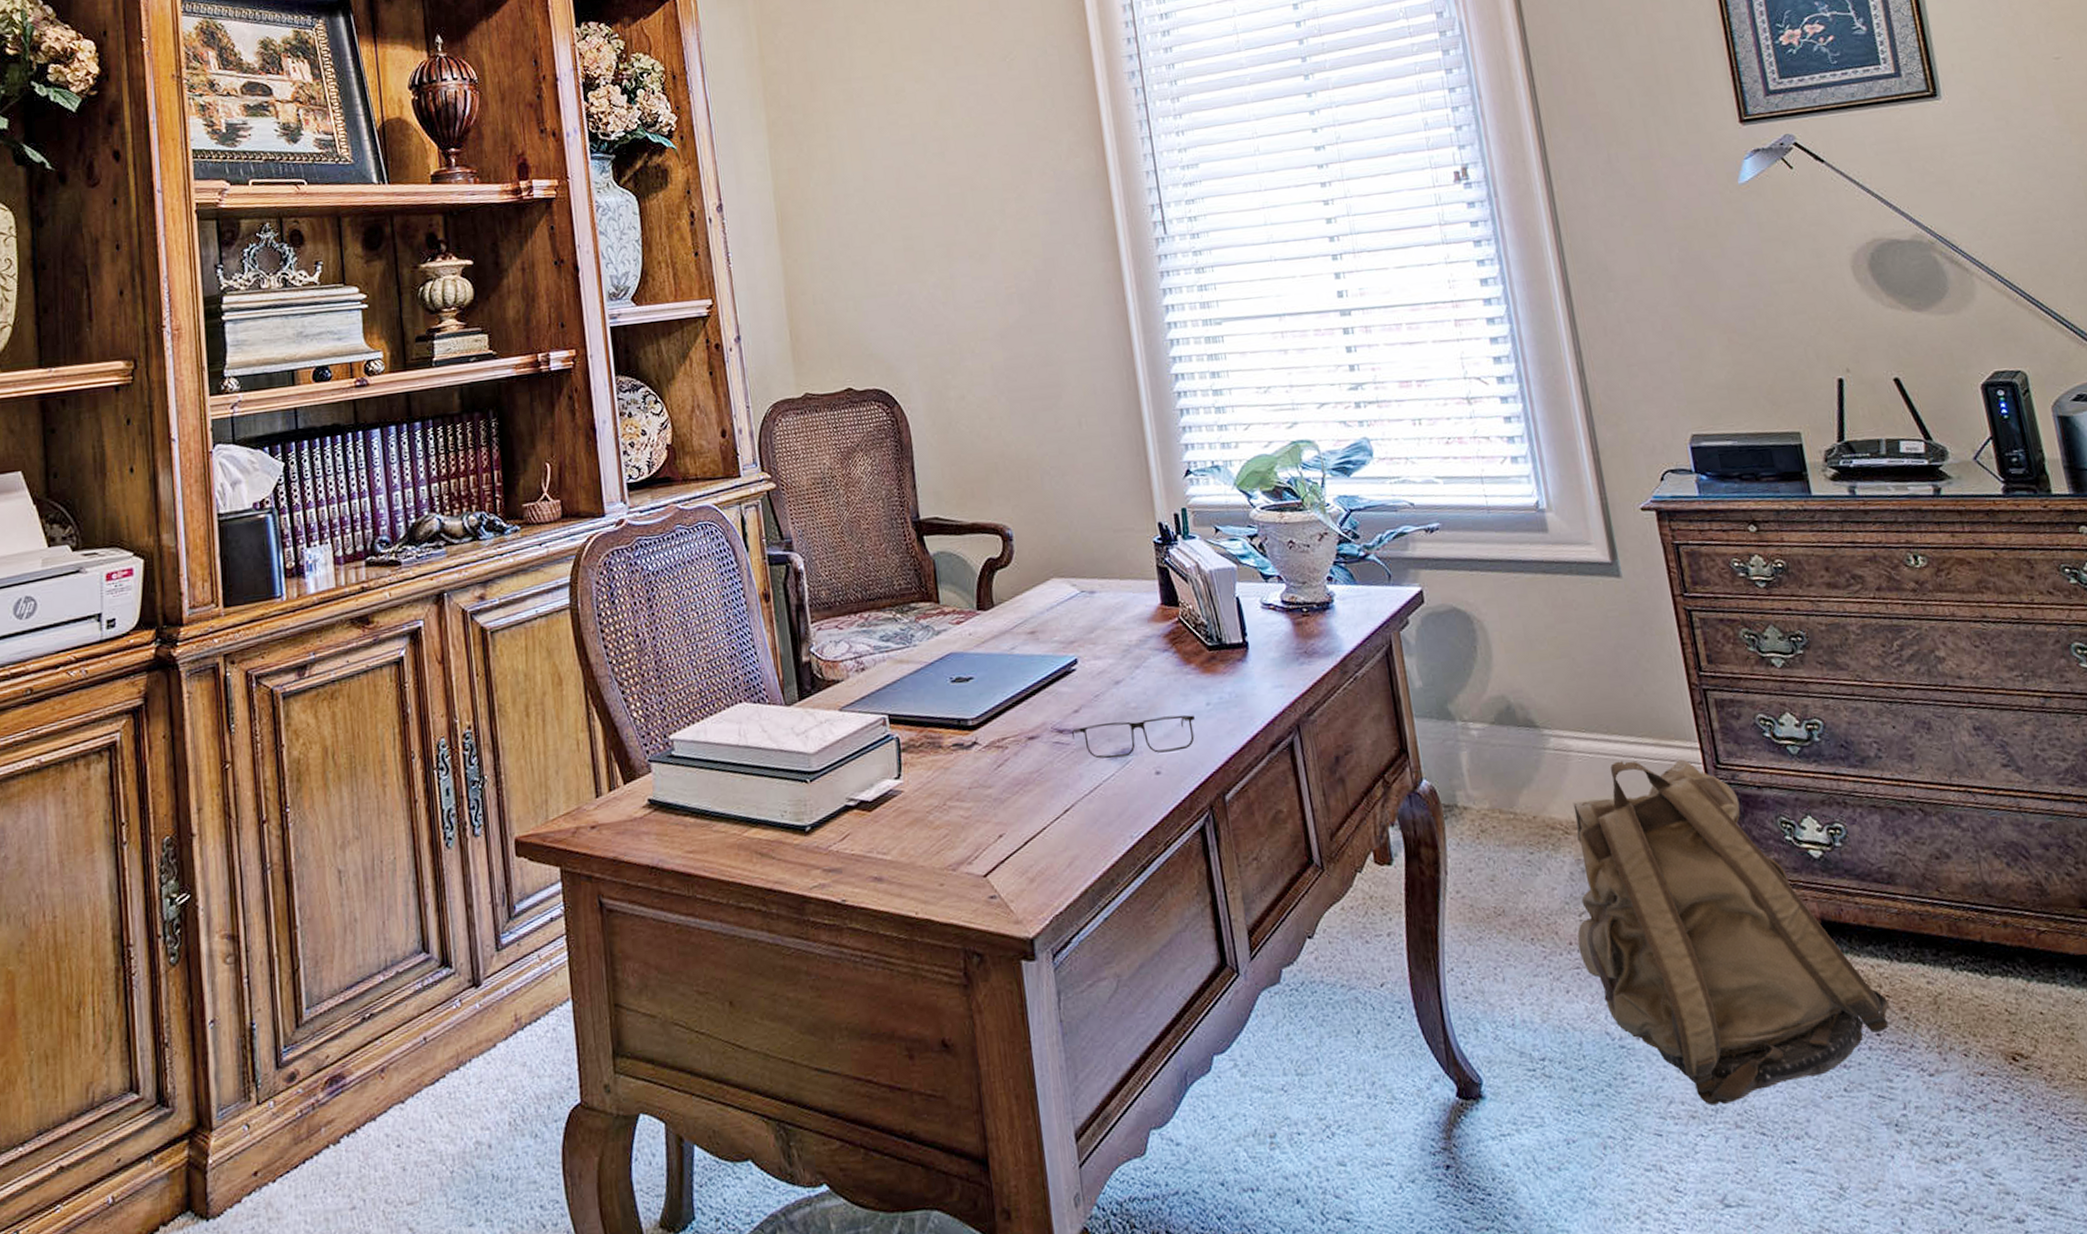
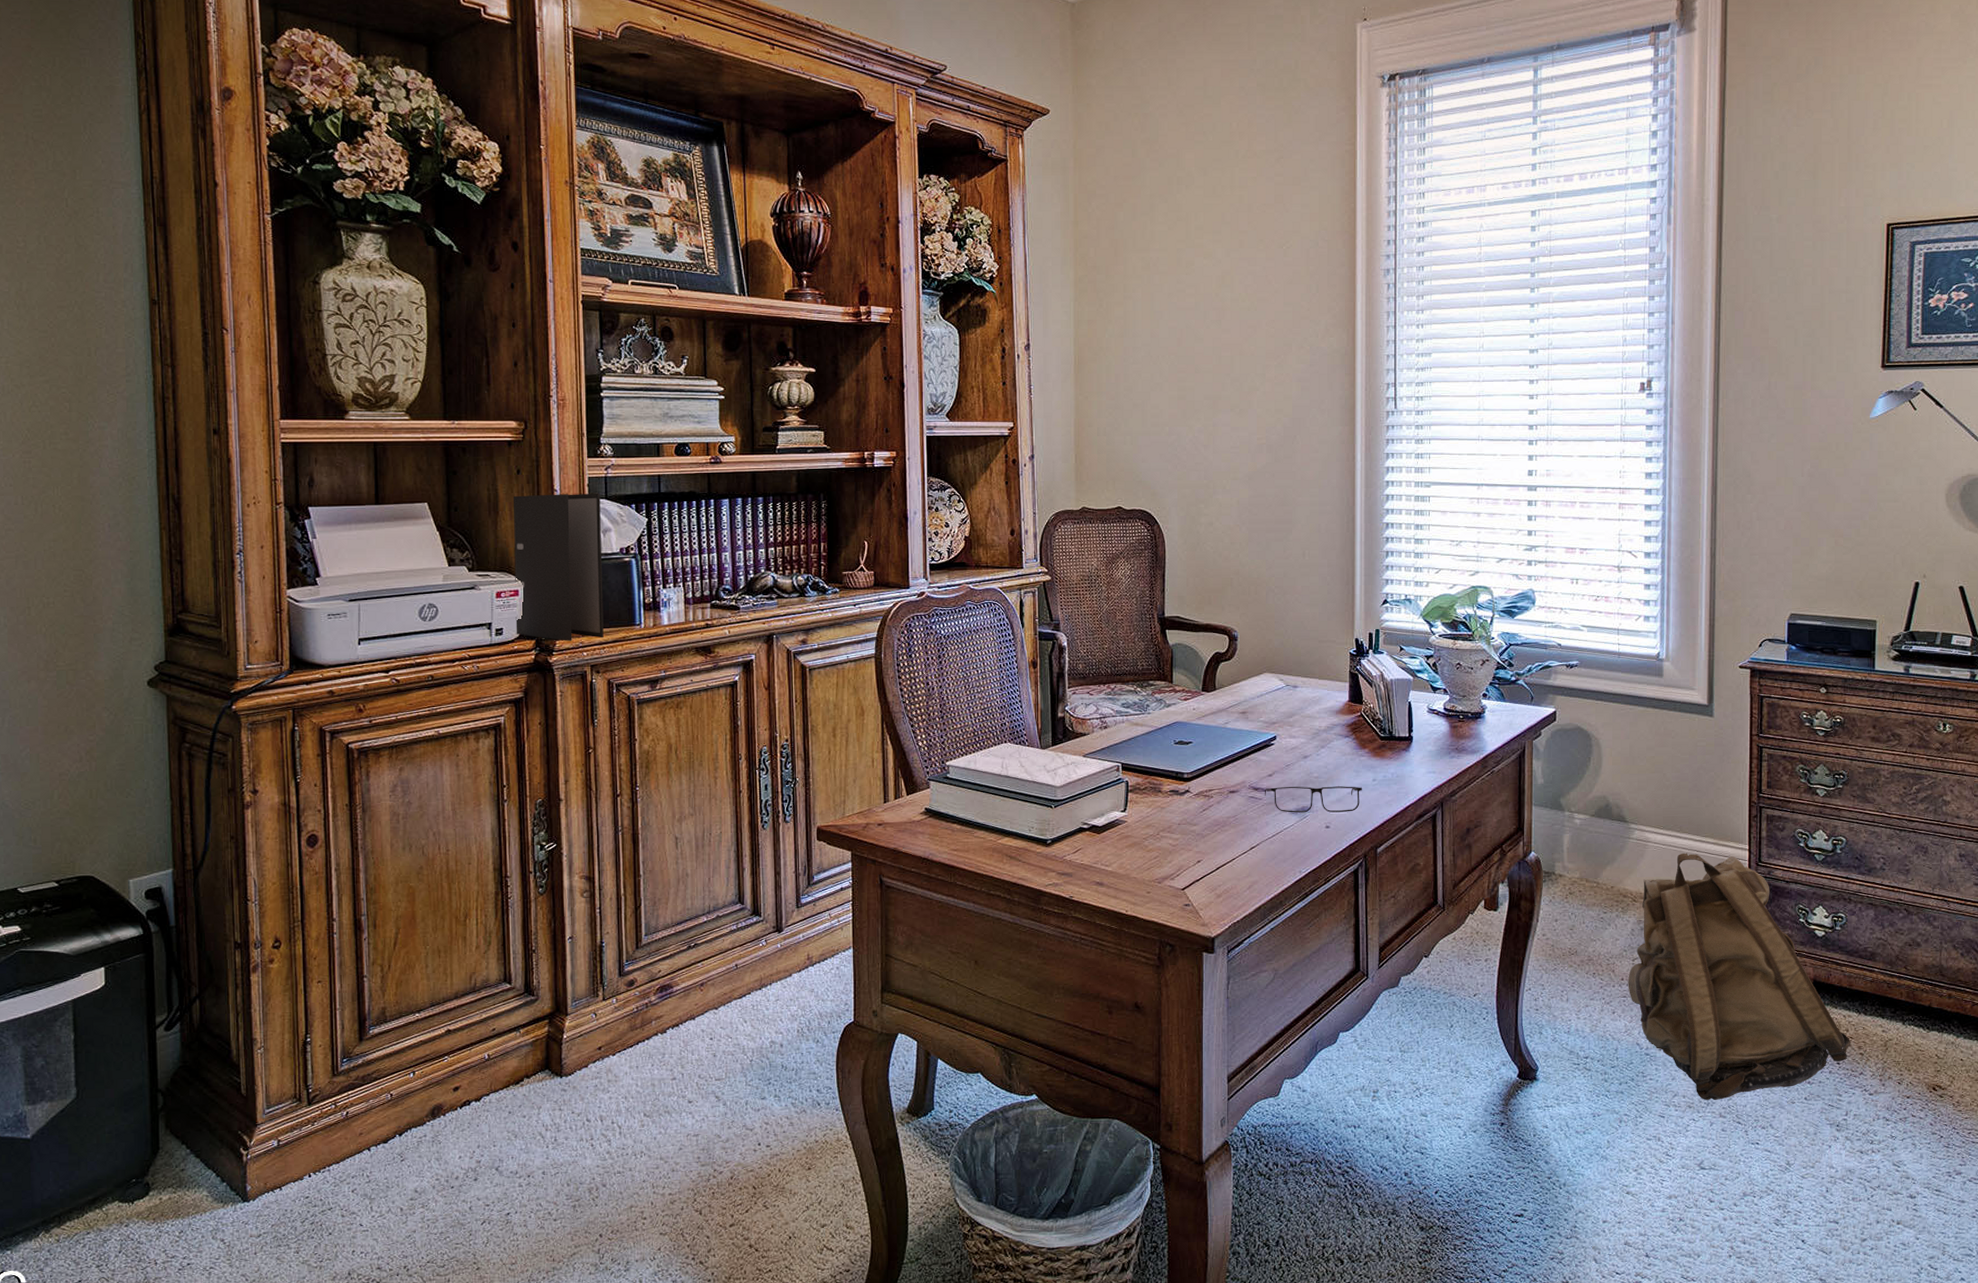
binder: none [124,437,238,627] -> present [514,493,604,641]

